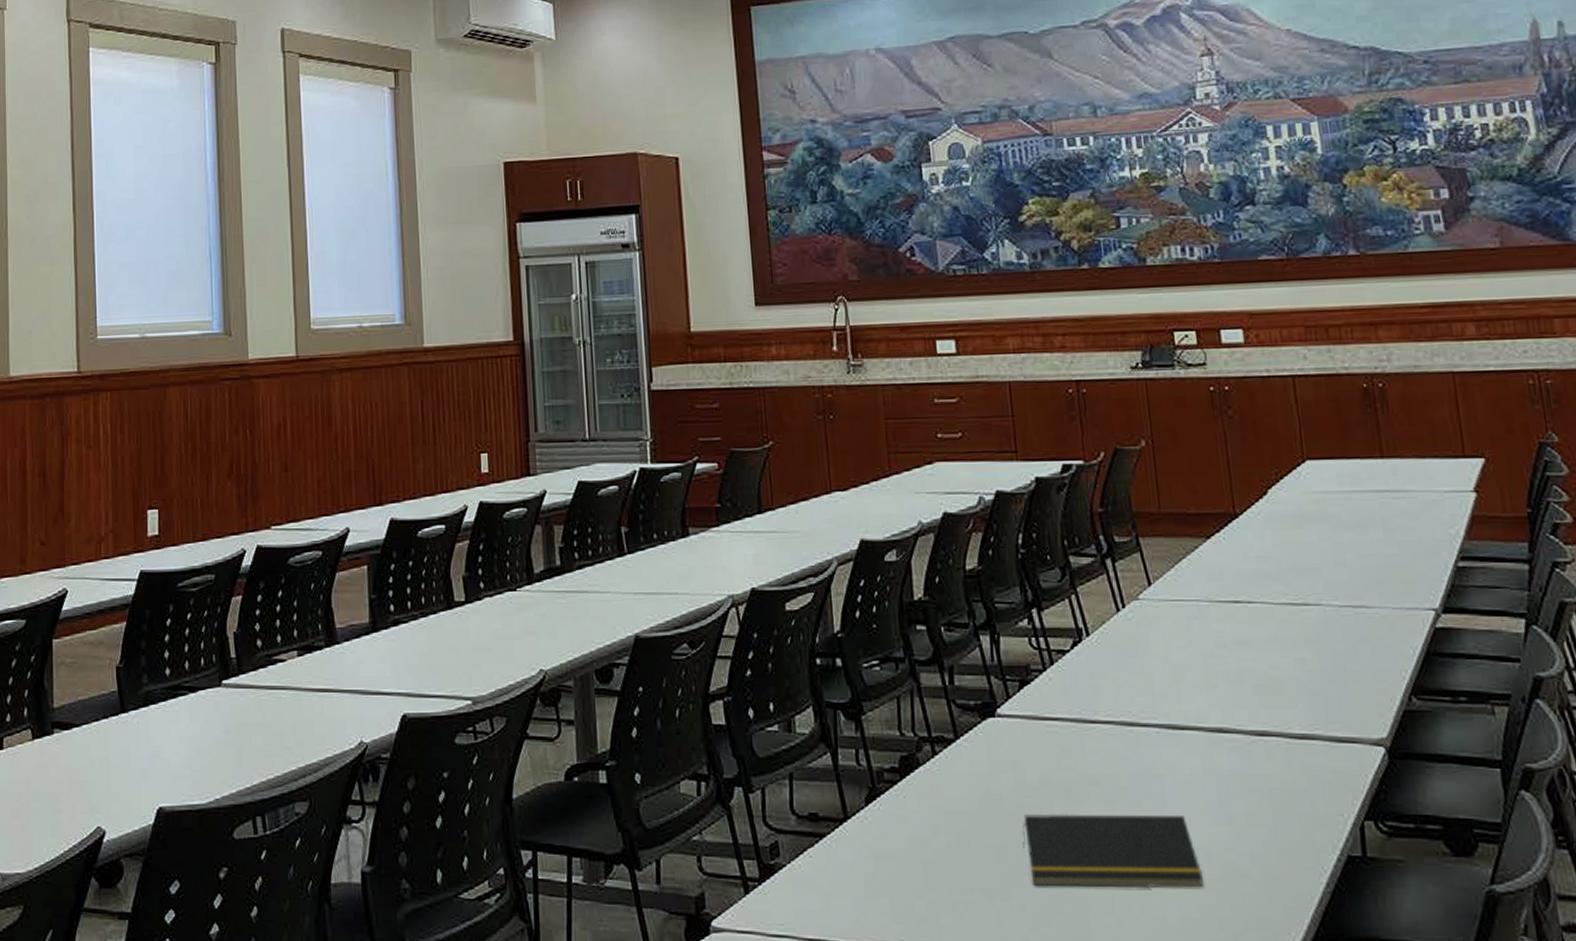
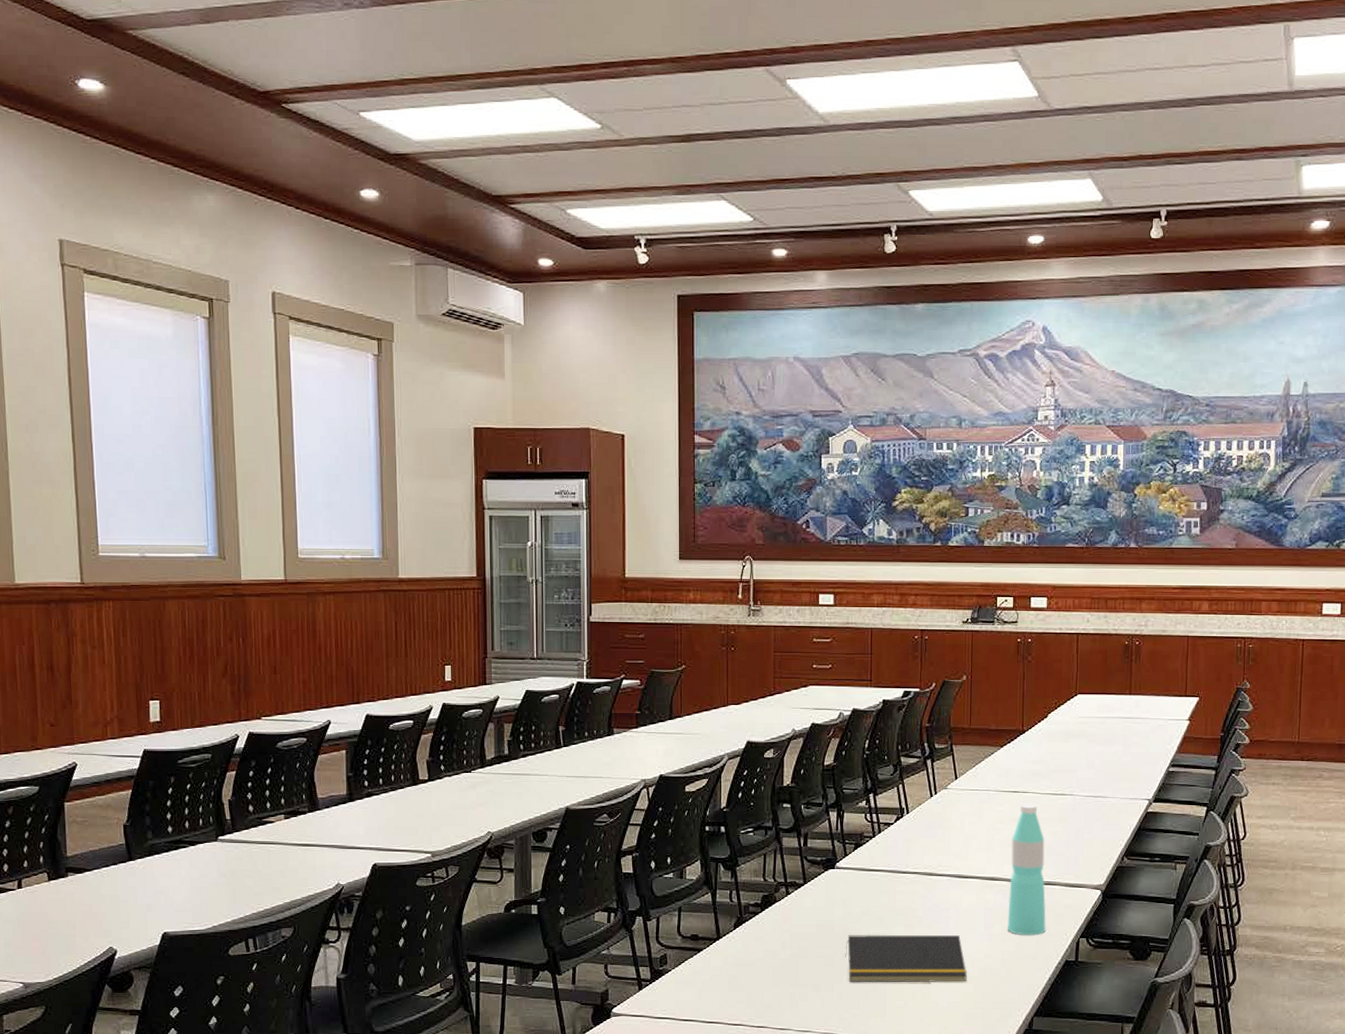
water bottle: none [1240,618,1311,817] -> present [1007,803,1046,936]

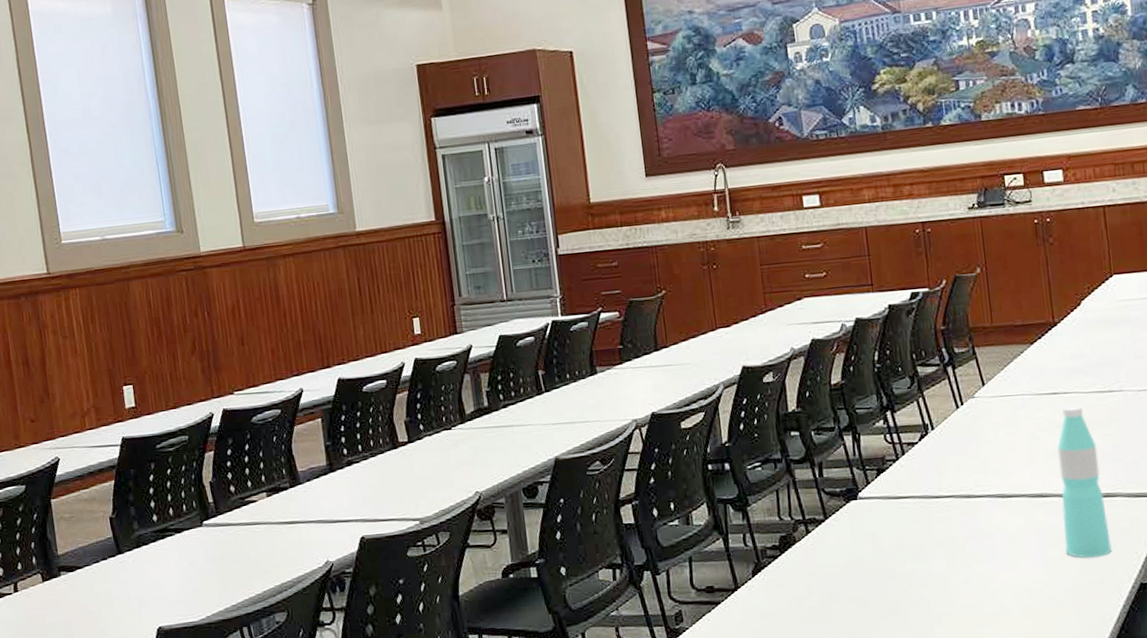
notepad: present [845,934,967,983] -> none [881,564,1026,628]

